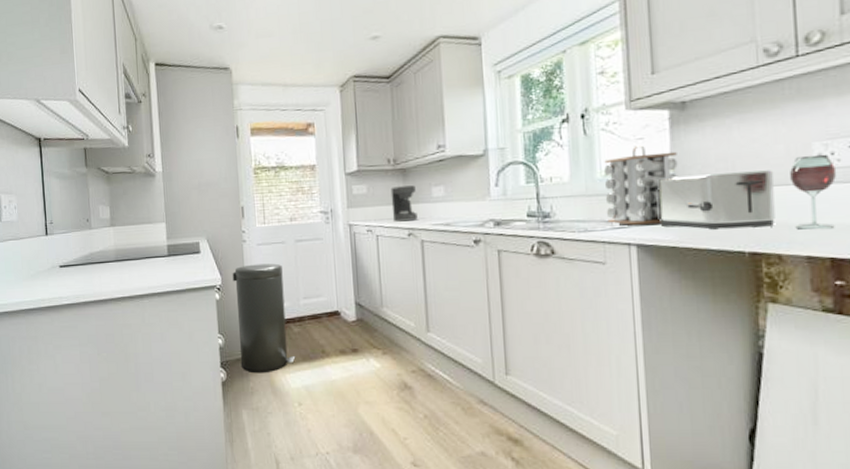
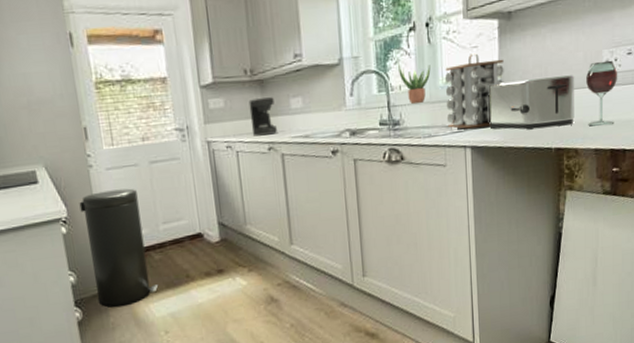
potted plant: none [549,154,587,197] -> present [398,62,431,105]

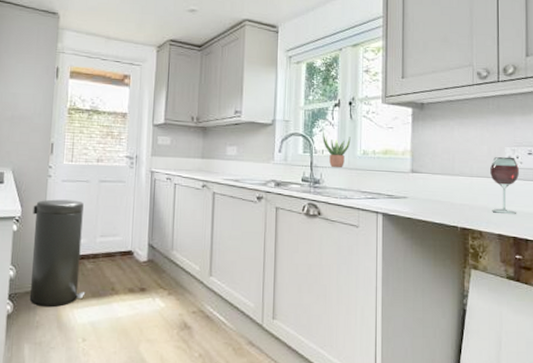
coffee maker: present [248,97,277,136] -> none [190,142,213,174]
spice rack: present [445,52,504,130] -> none [362,132,416,199]
toaster: present [488,75,575,130] -> none [400,161,480,209]

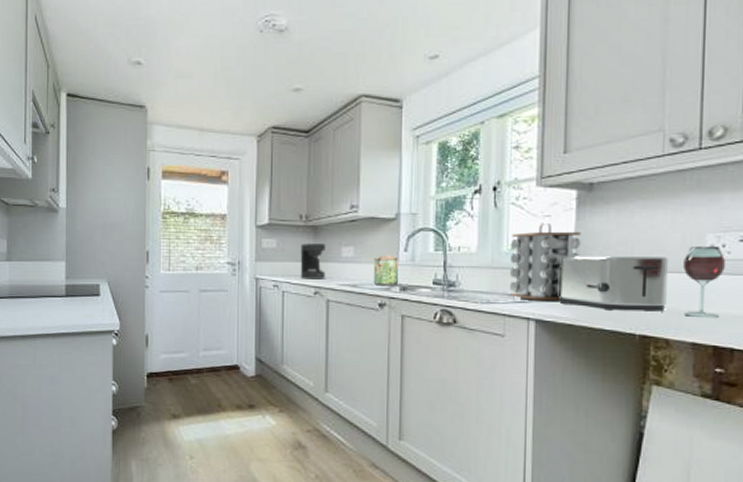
pedal bin: present [29,199,86,308] -> none [131,311,191,424]
coffee maker: none [190,142,213,174] -> present [300,243,326,280]
canister: none [253,155,274,182] -> present [373,255,399,286]
potted plant: present [323,131,351,169] -> none [459,223,495,268]
spice rack: none [362,132,416,199] -> present [509,221,581,302]
toaster: none [400,161,480,209] -> present [559,256,669,312]

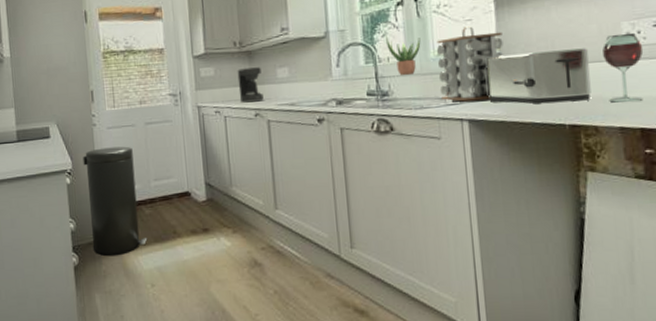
pedal bin: none [131,311,191,424] -> present [83,146,148,257]
canister: present [373,255,399,286] -> none [308,72,335,102]
potted plant: none [459,223,495,268] -> present [386,35,421,76]

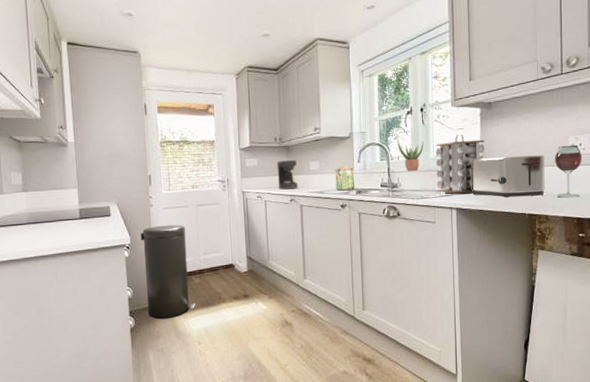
canister: none [308,72,335,102] -> present [335,166,355,191]

